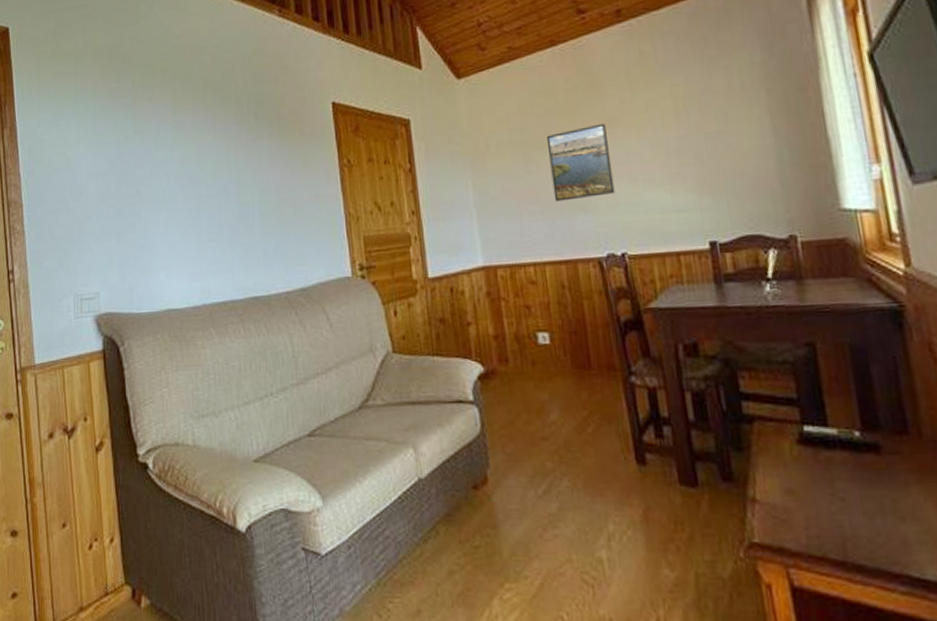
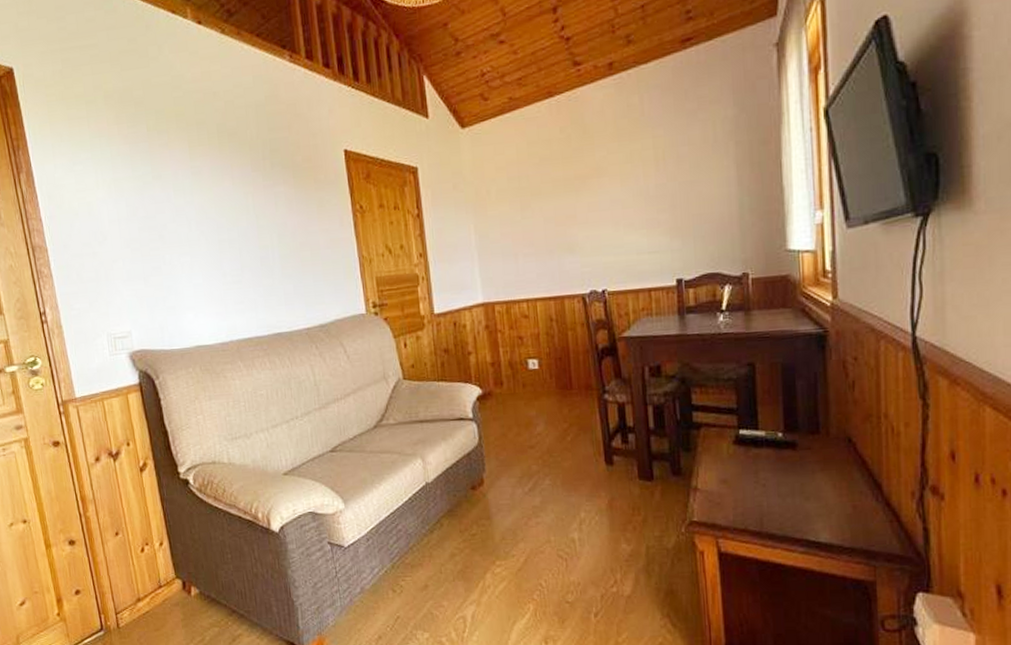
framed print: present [546,123,615,202] -> none [541,172,599,244]

